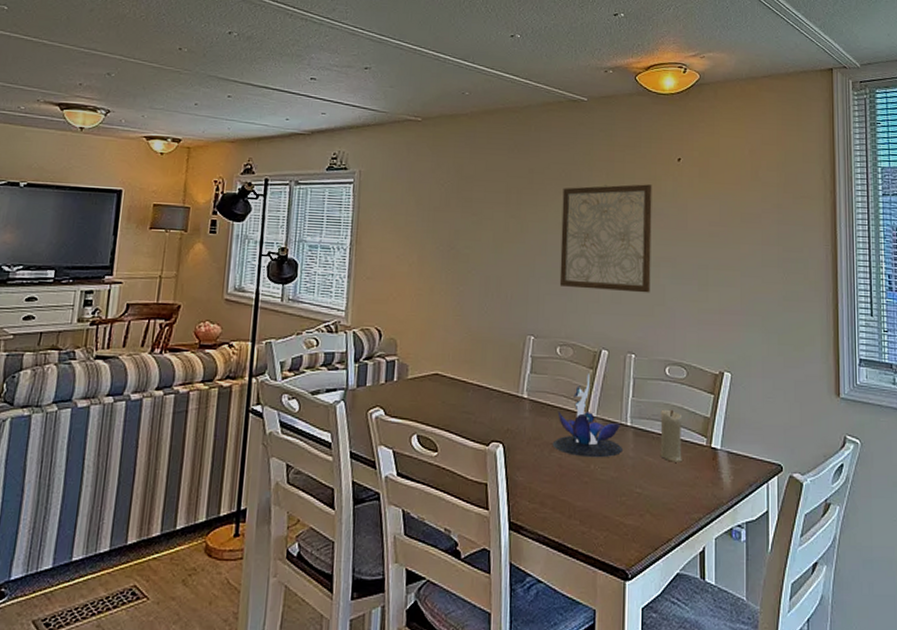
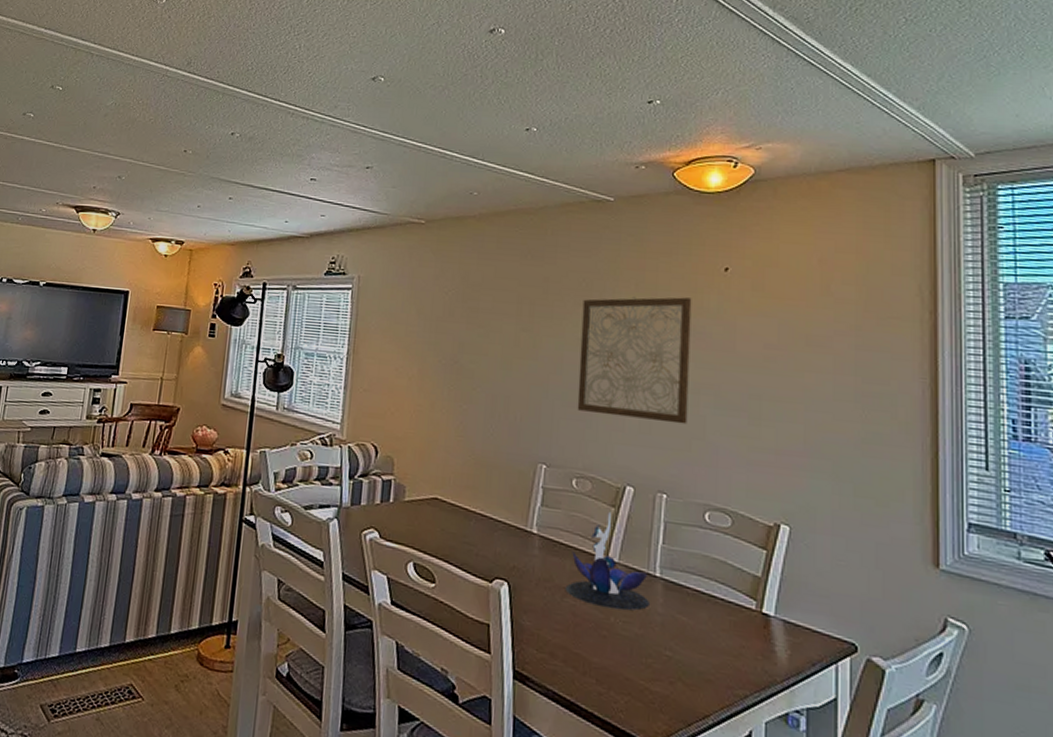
candle: present [660,409,683,462] -> none [696,561,726,626]

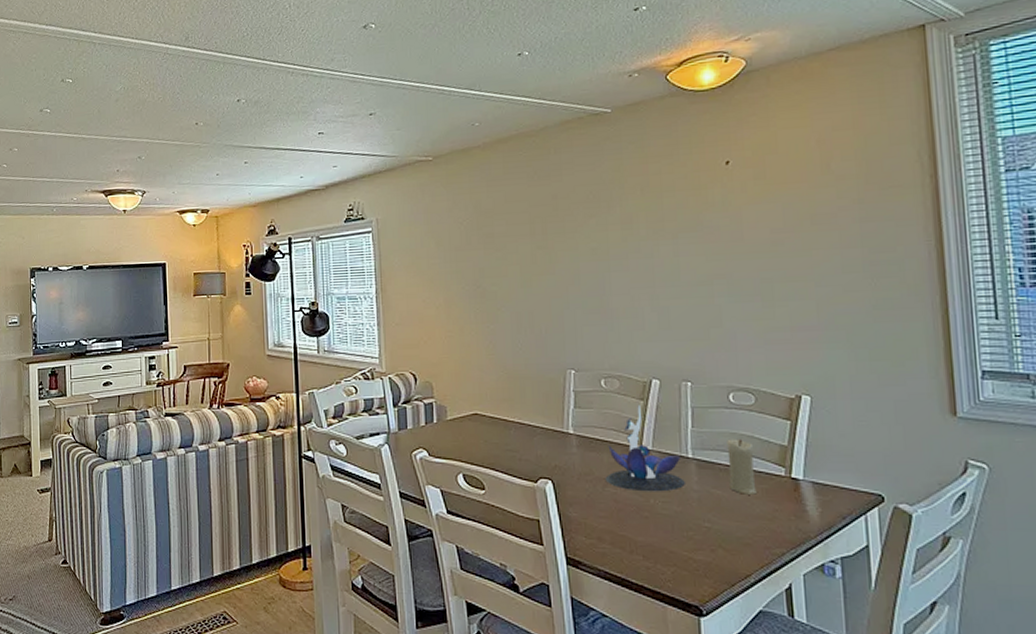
wall art: present [577,297,692,425] -> none [592,195,704,317]
candle: none [696,561,726,626] -> present [727,439,757,495]

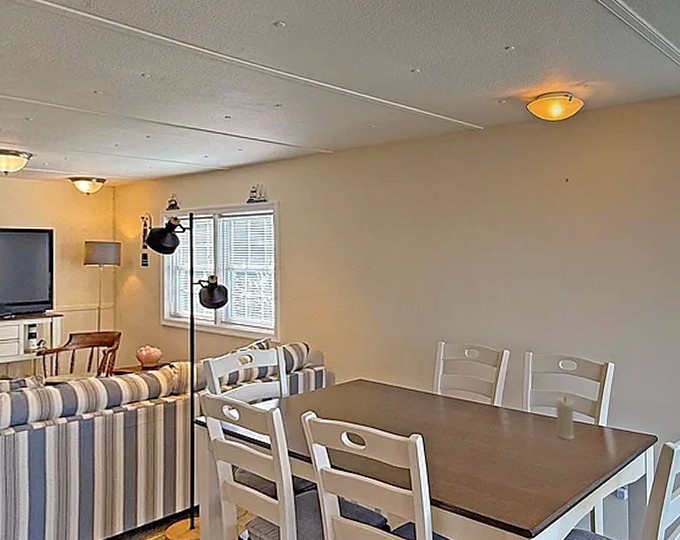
plant: present [605,404,685,492] -> none [464,370,524,441]

